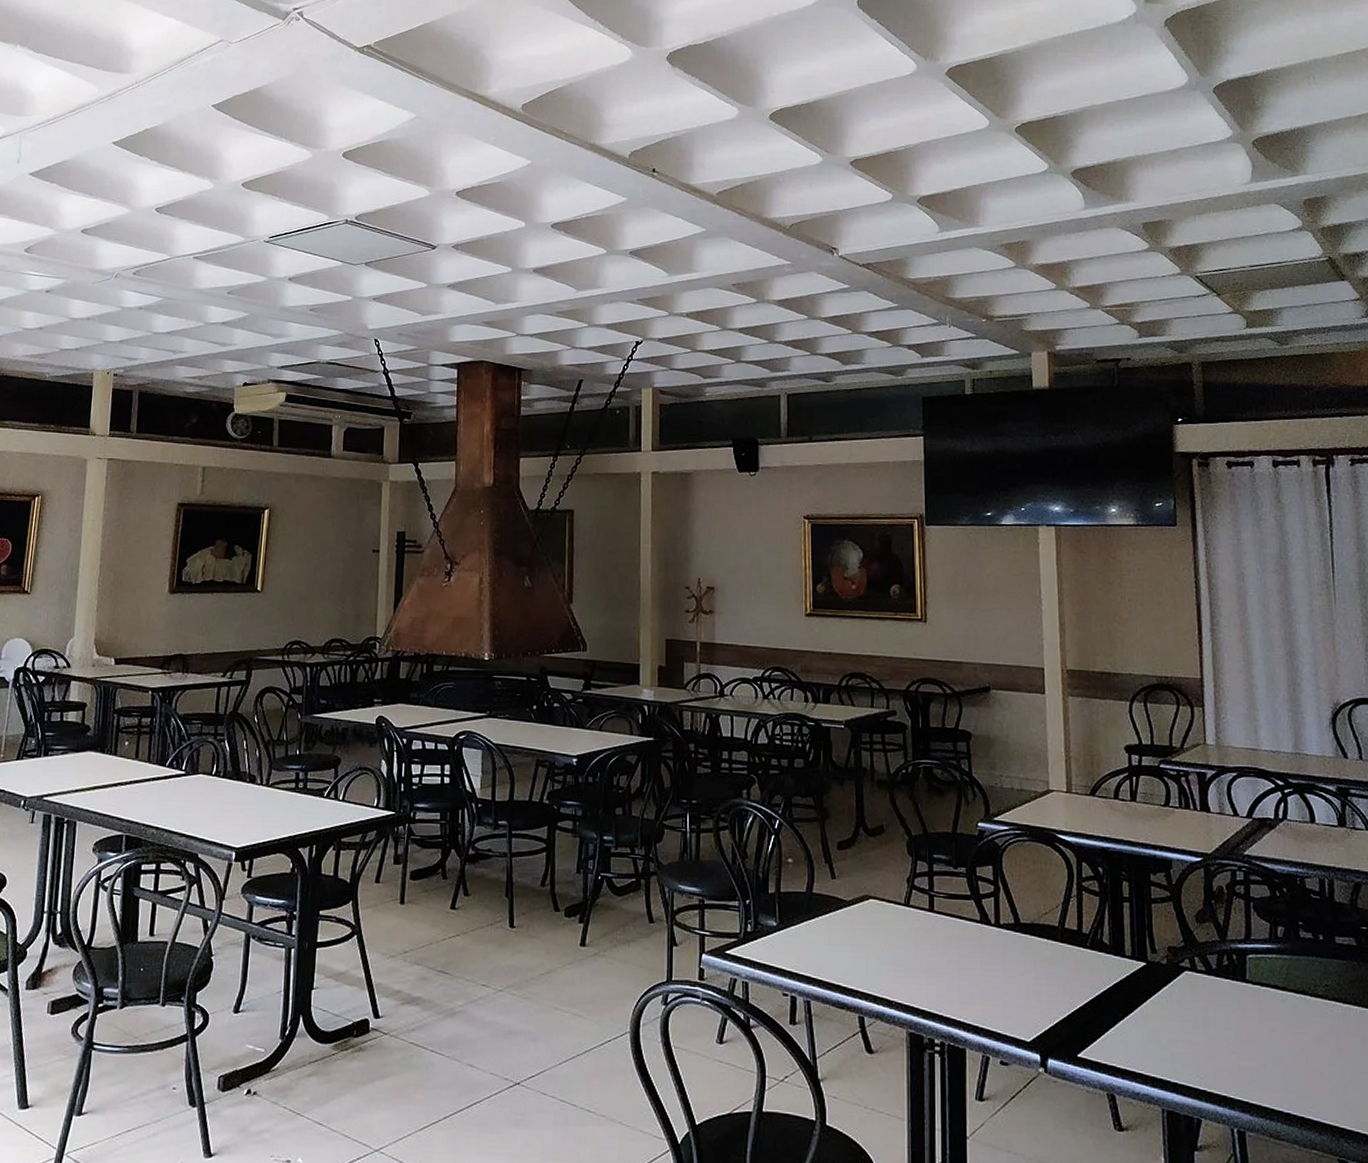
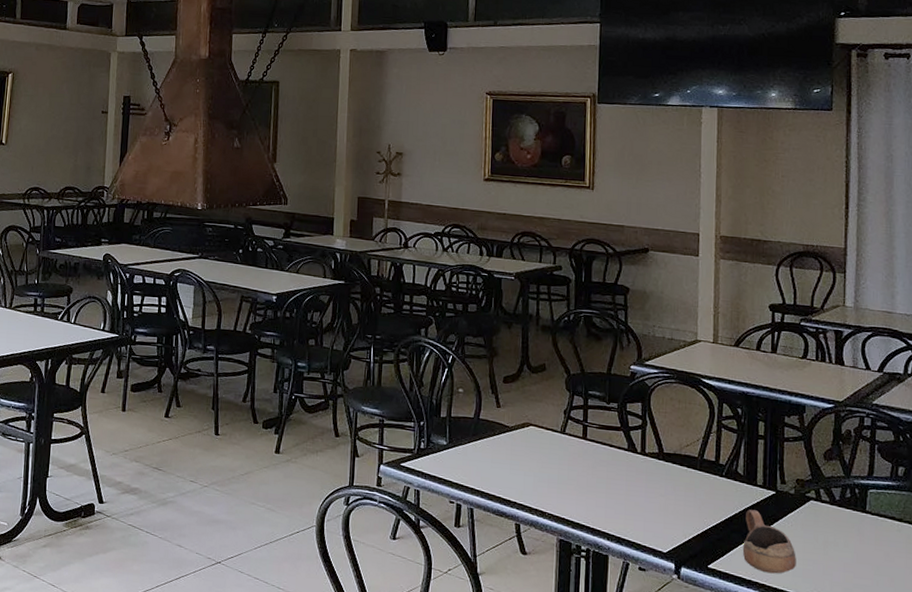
cup: none [1114,985,1175,1060] -> present [742,509,796,574]

